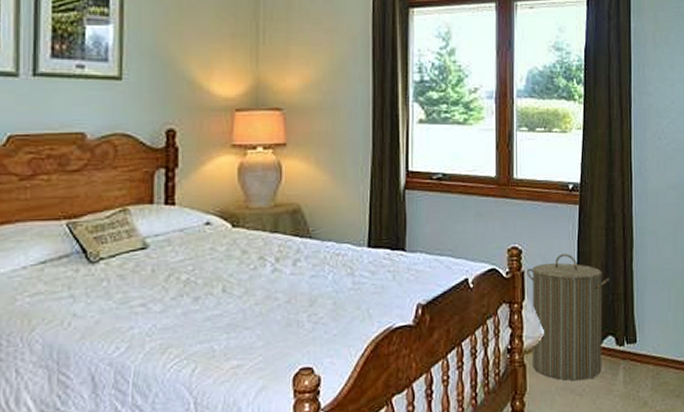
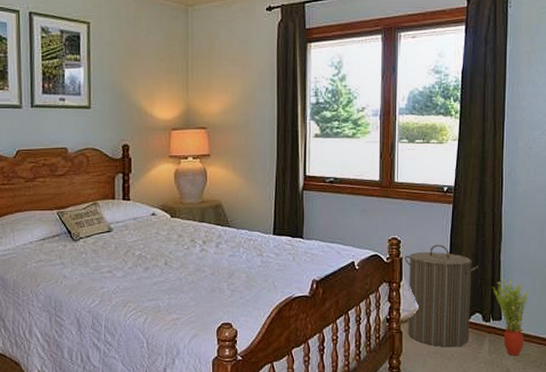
potted plant: none [626,292,665,386] -> present [493,278,530,356]

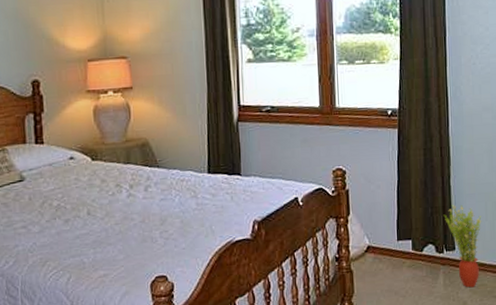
laundry hamper: present [404,244,479,348] -> none [350,172,429,284]

